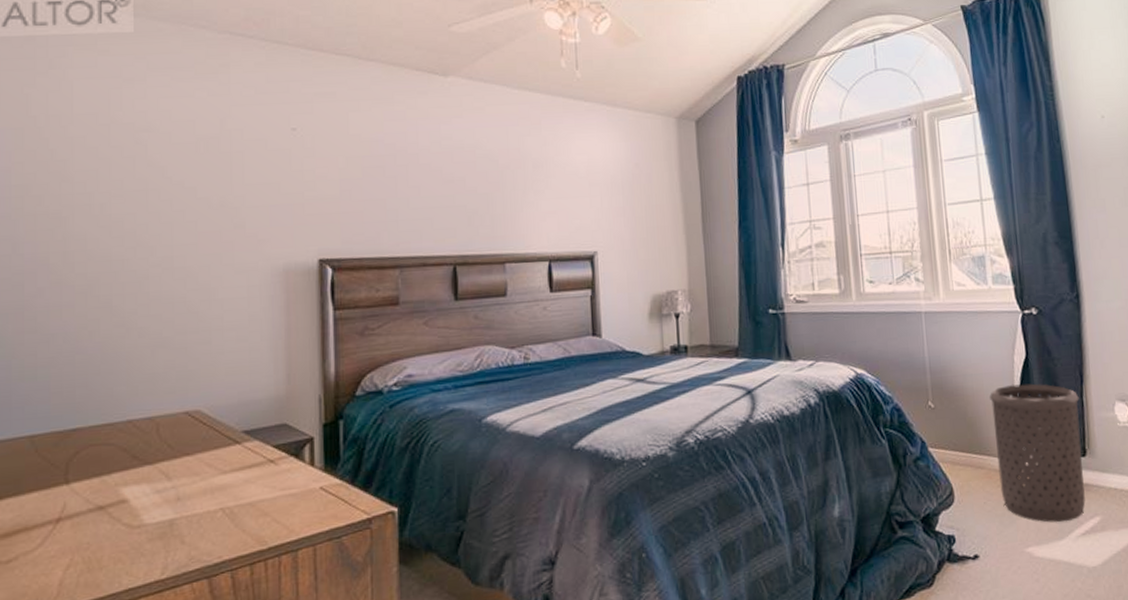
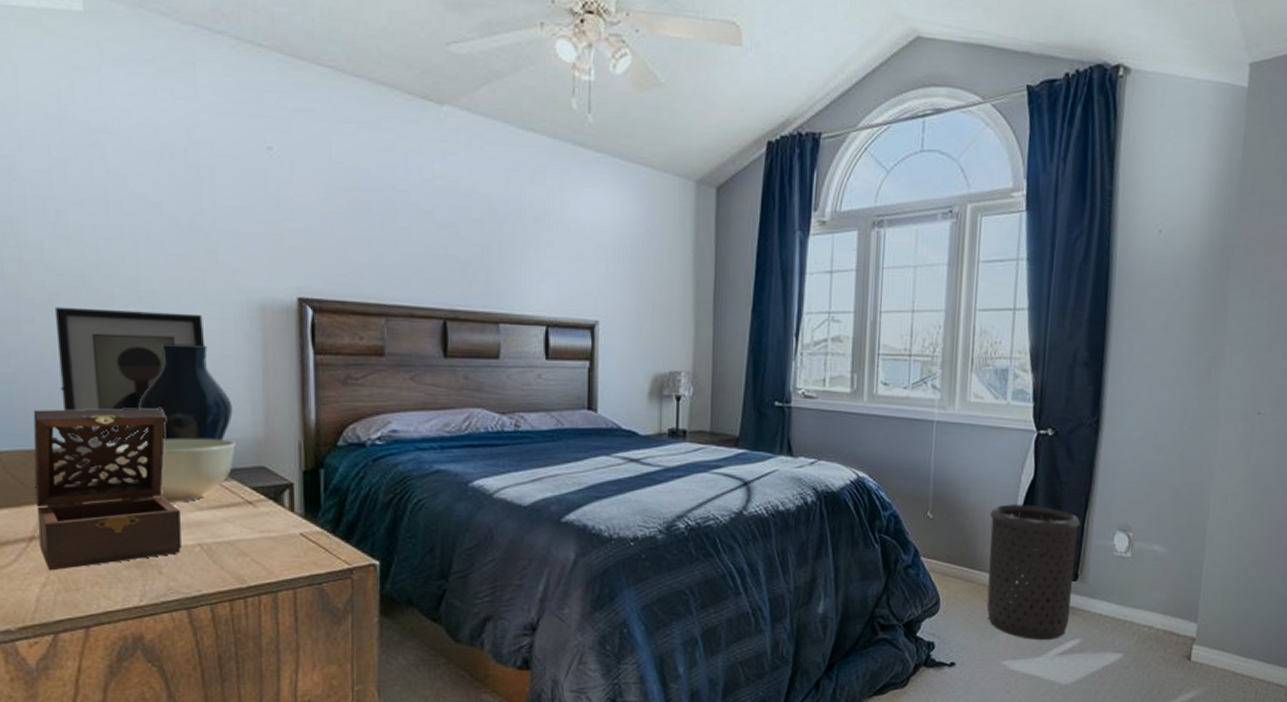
jewelry box: none [65,377,205,552] -> present [33,408,182,571]
picture frame: none [94,284,233,443] -> present [54,306,207,469]
bowl: none [128,401,259,469] -> present [100,438,236,502]
vase: none [166,312,257,408] -> present [137,343,233,441]

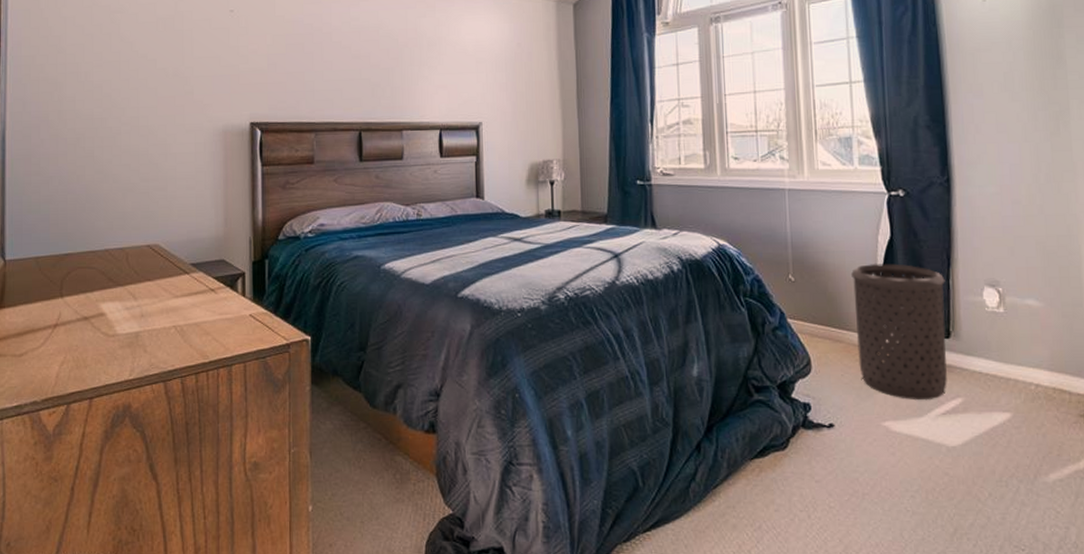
jewelry box: present [33,408,182,571] -> none [60,217,162,352]
picture frame: present [54,306,207,469] -> none [81,141,184,267]
bowl: present [100,438,236,502] -> none [106,238,203,292]
vase: present [137,343,233,441] -> none [134,164,201,242]

